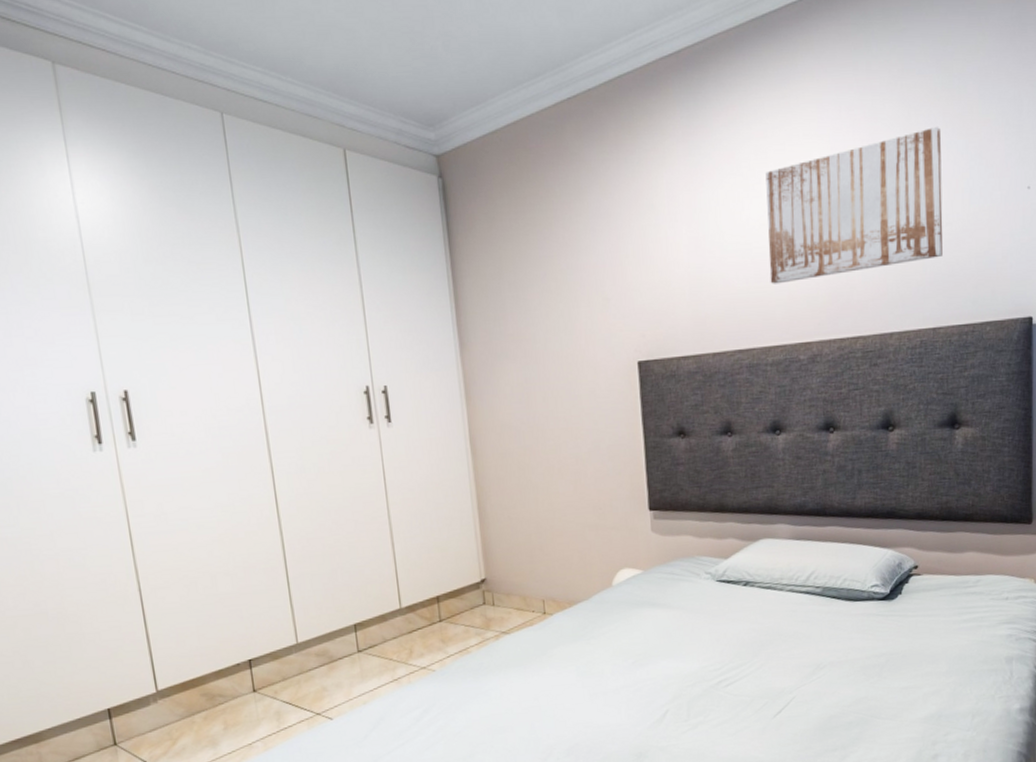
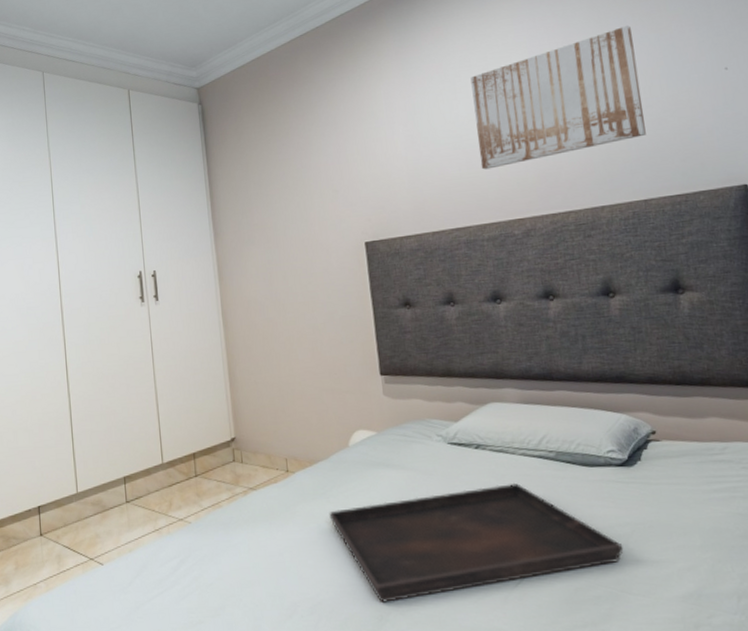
serving tray: none [589,618,877,740] -> present [329,482,624,603]

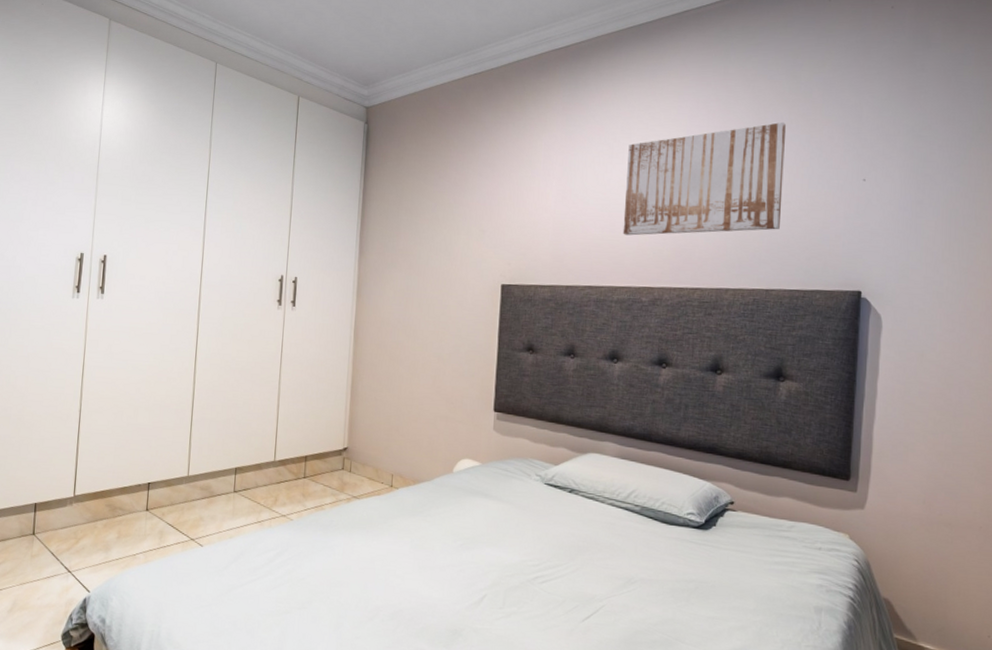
serving tray: present [329,482,624,603] -> none [423,528,685,619]

